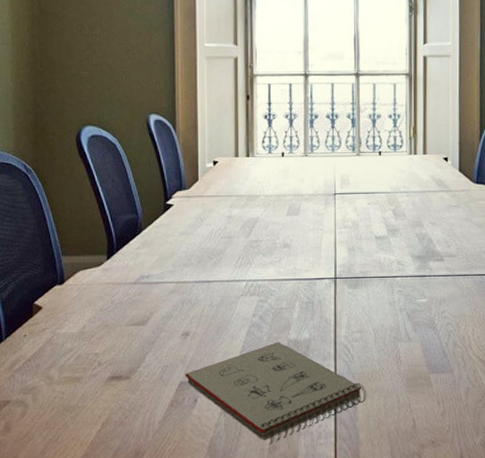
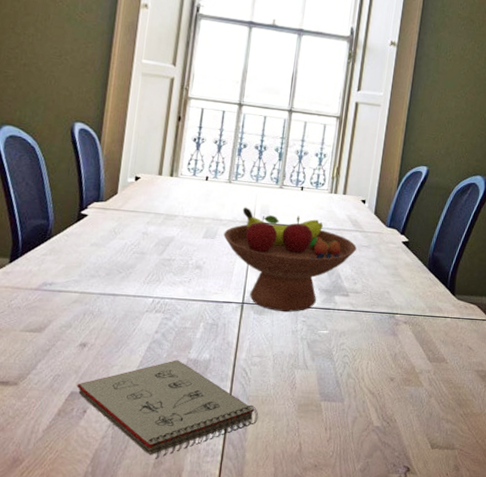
fruit bowl: none [307,179,445,284] -> present [223,207,357,313]

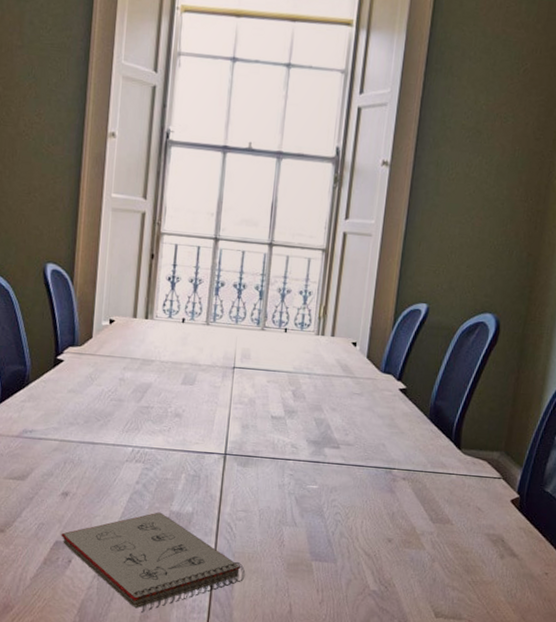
fruit bowl: present [223,207,357,313] -> none [203,351,347,465]

